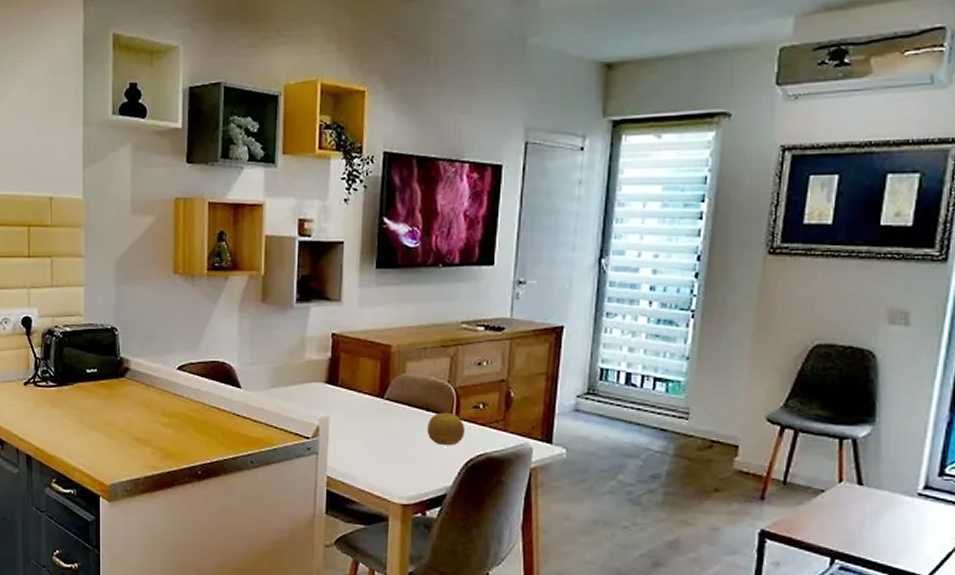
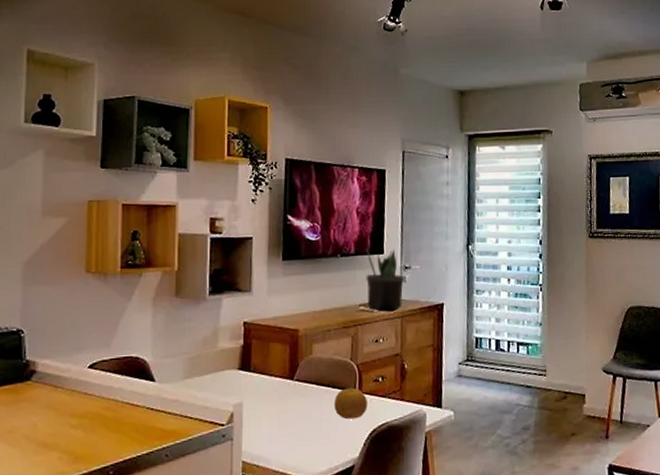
planter: none [470,259,518,331] -> present [366,249,405,311]

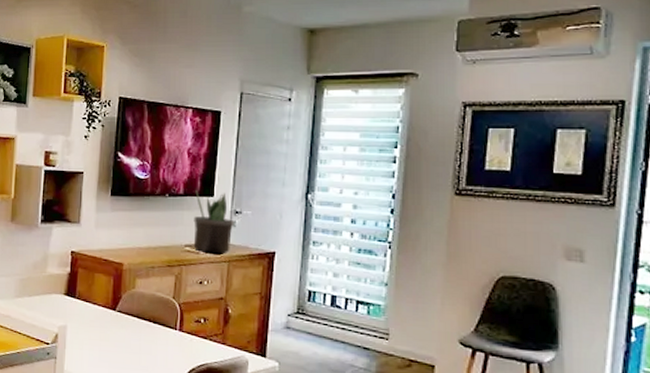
fruit: present [334,387,368,420] -> none [153,325,187,356]

